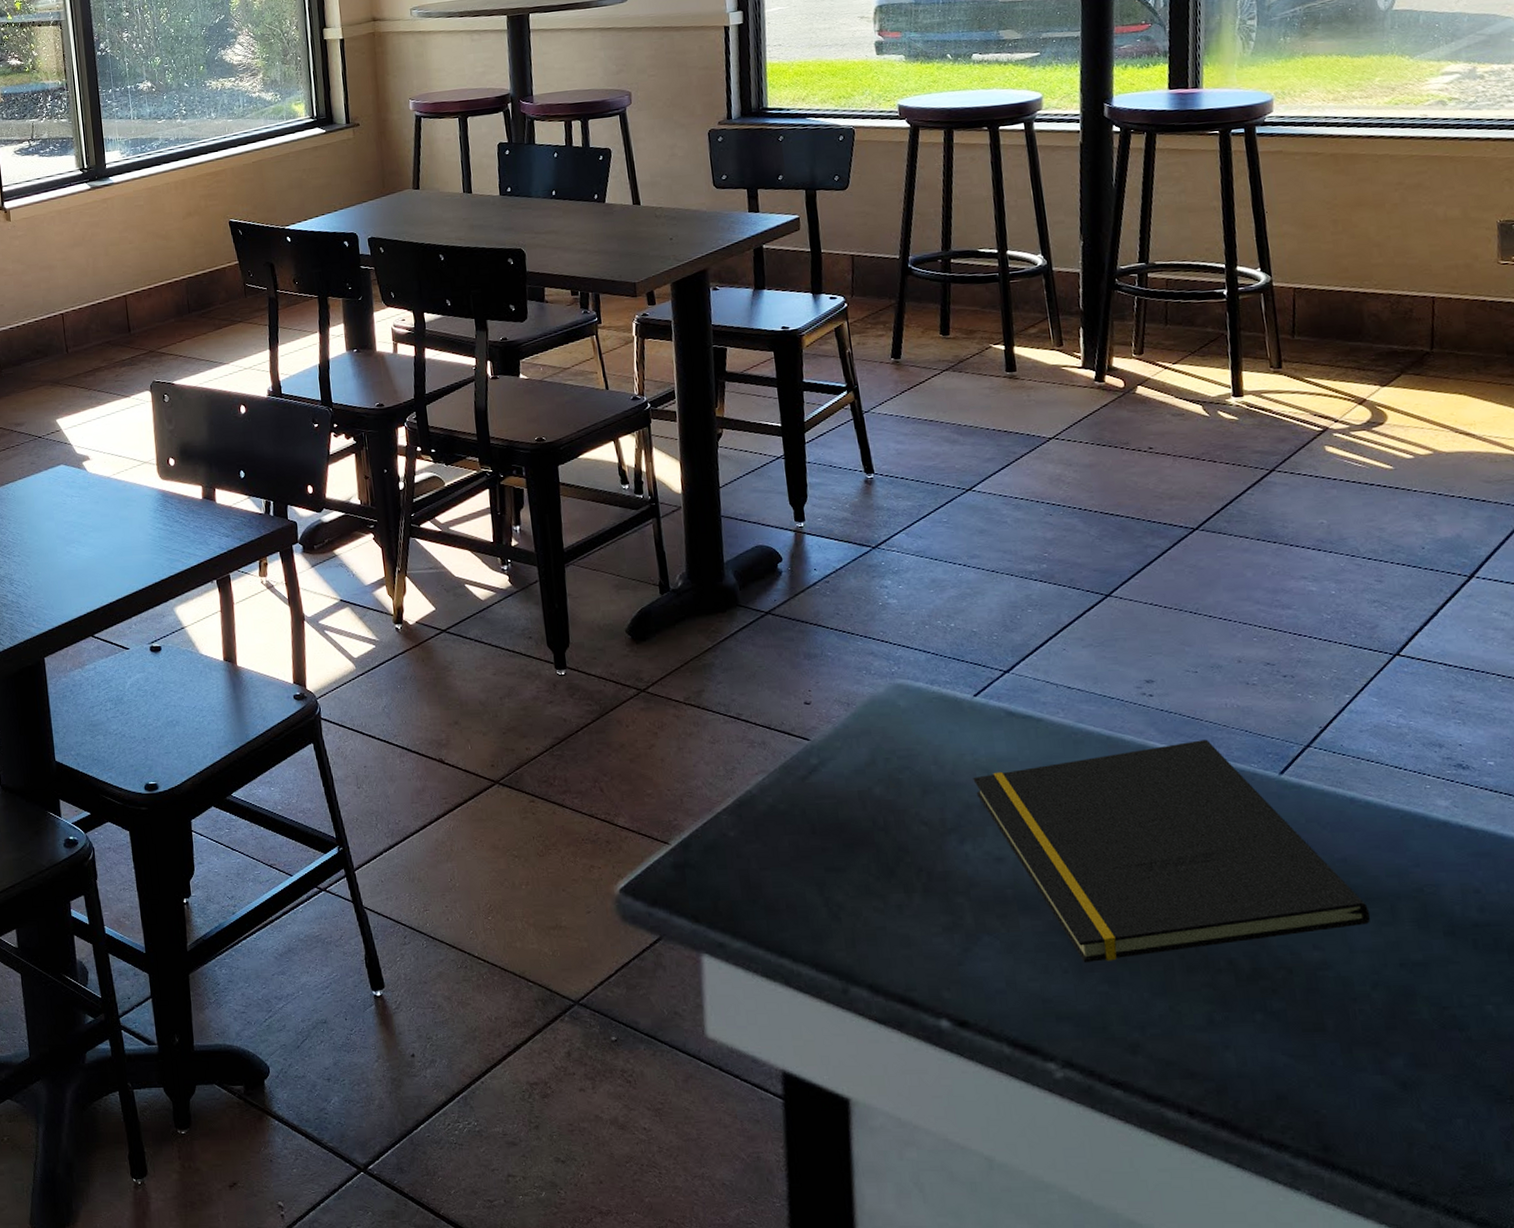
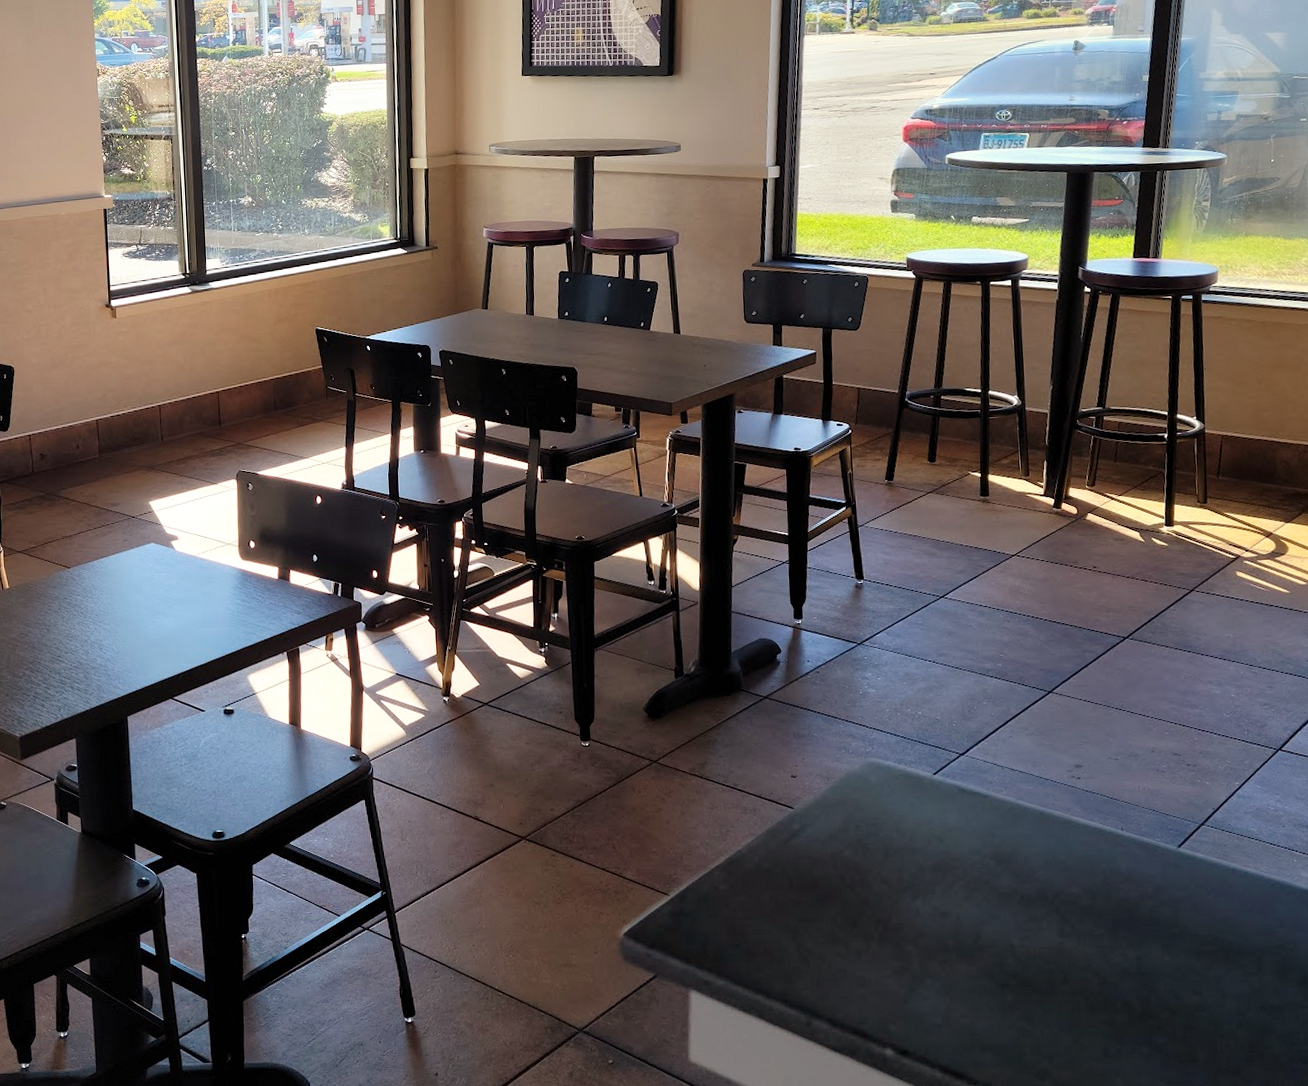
notepad: present [973,739,1371,962] -> none [927,817,1241,1002]

